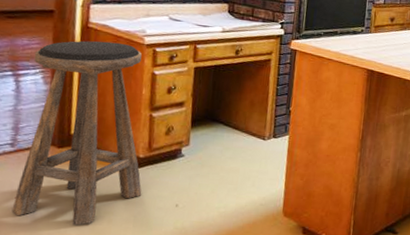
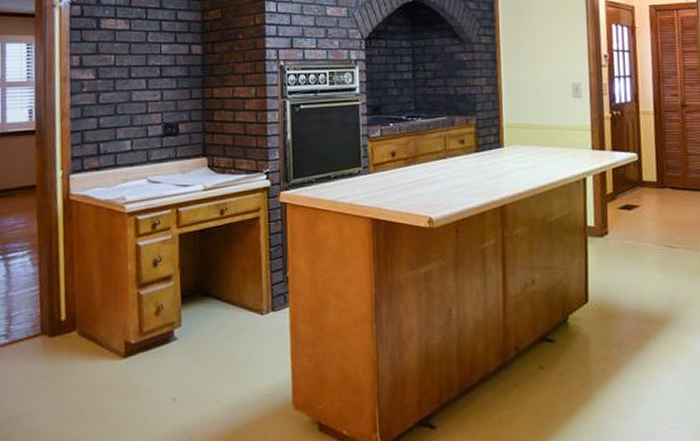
stool: present [12,40,142,226] -> none [10,213,137,426]

